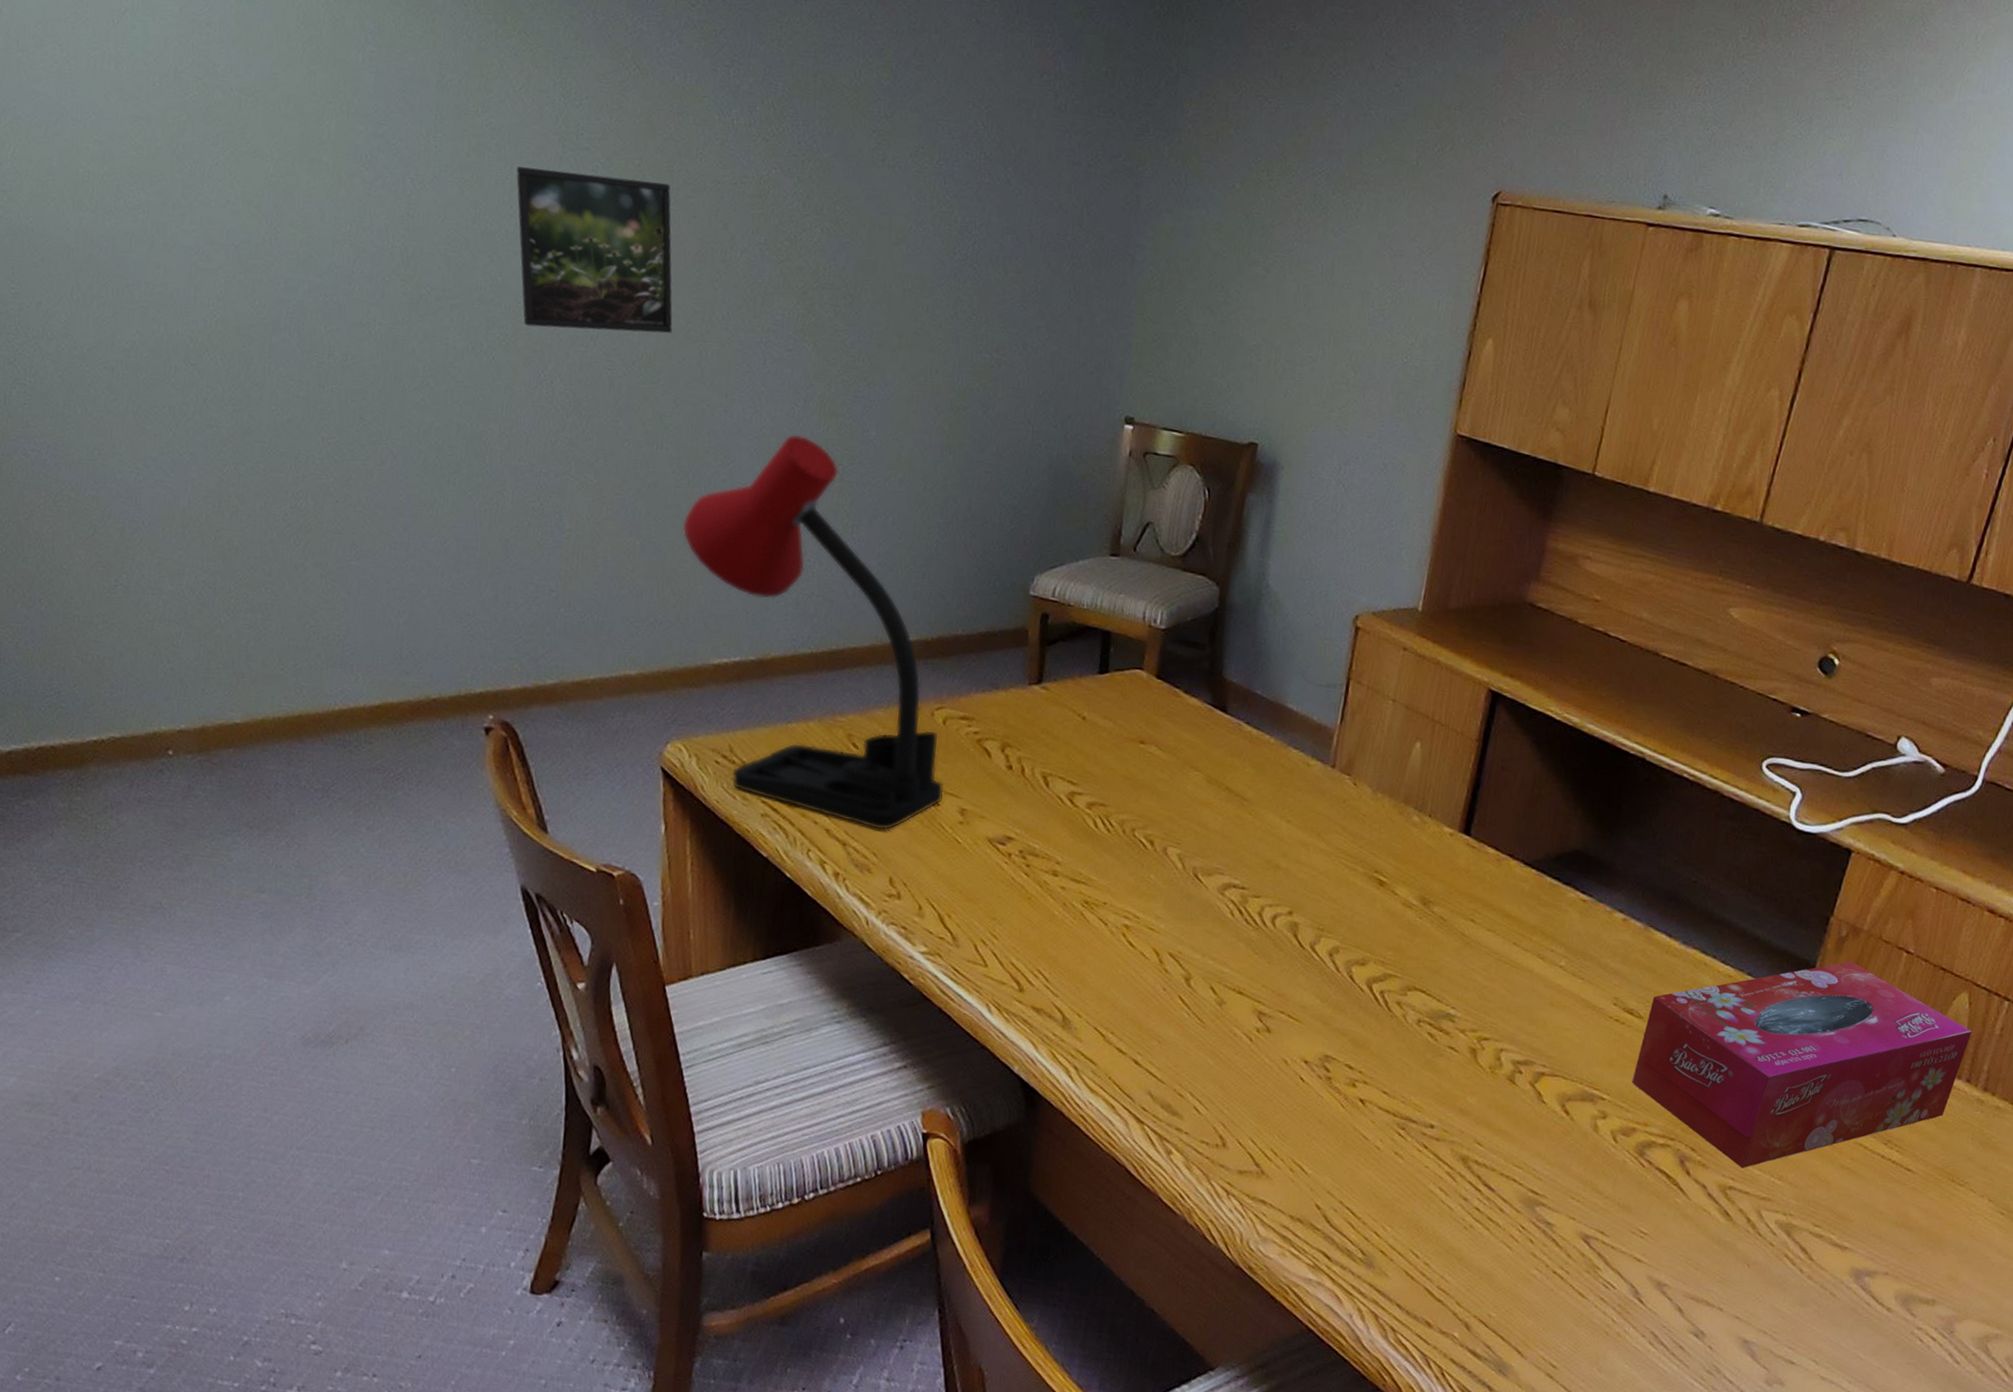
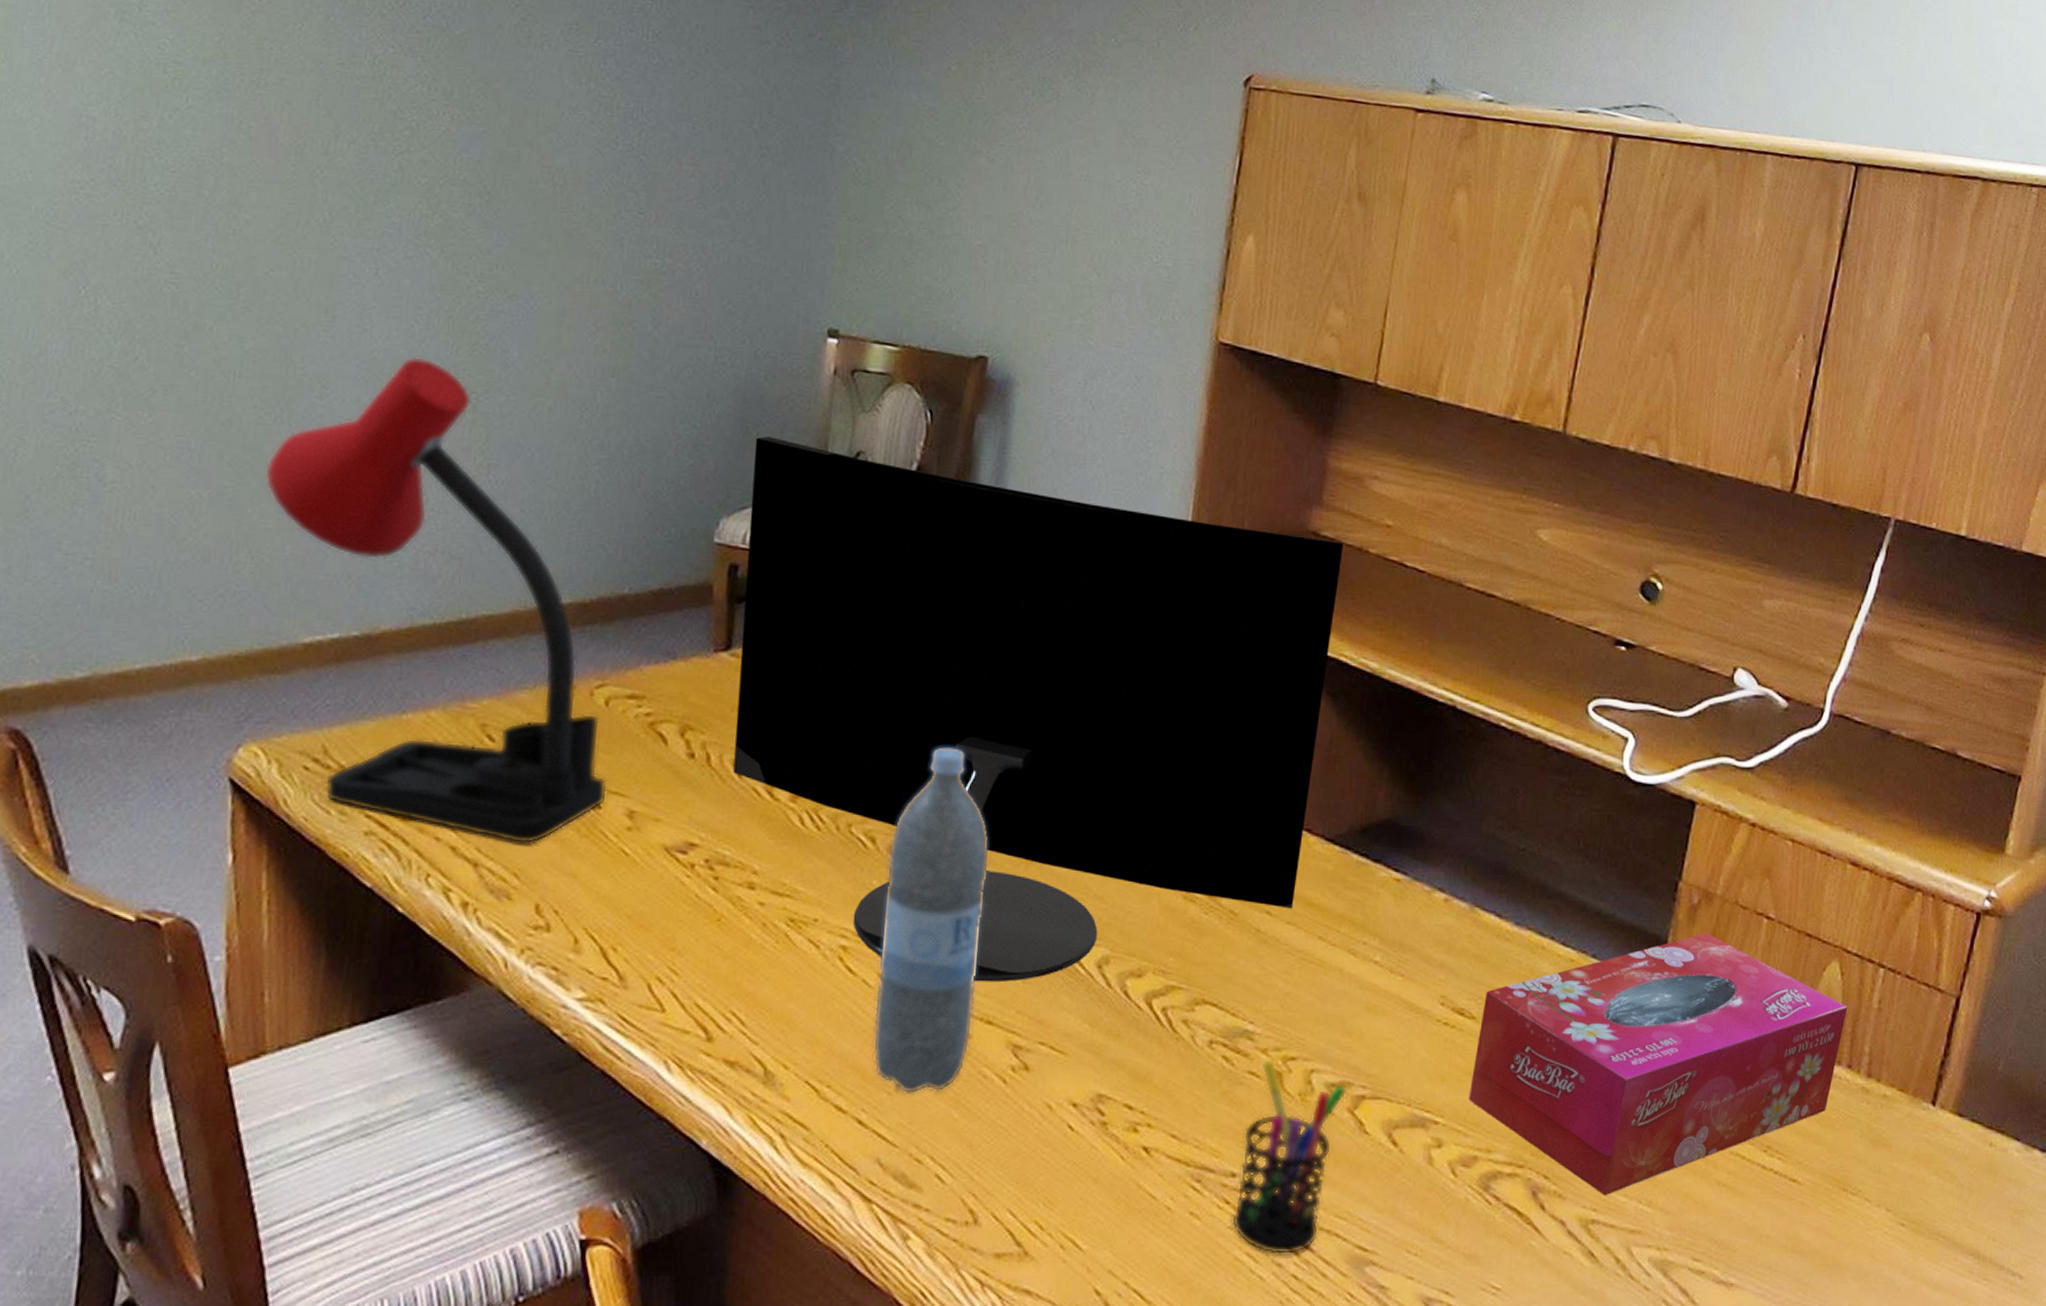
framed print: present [516,166,673,334] -> none [57,43,260,240]
monitor: none [1042,507,1556,962] -> present [733,436,1344,983]
water bottle: none [1147,771,1246,1044] -> present [872,747,990,1095]
pen holder: none [1429,1037,1530,1192] -> present [1232,1058,1348,1255]

